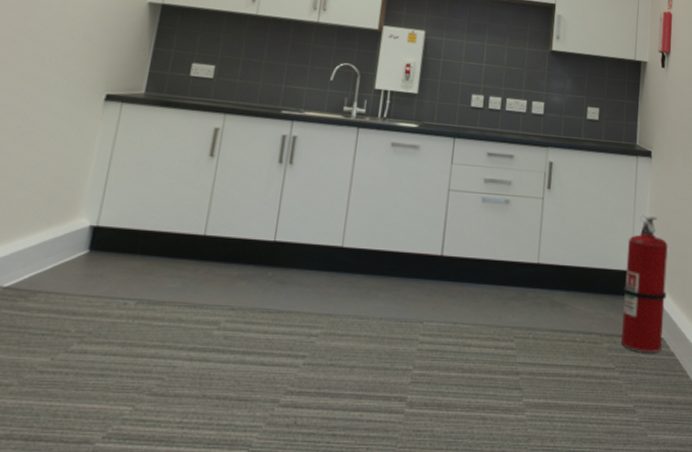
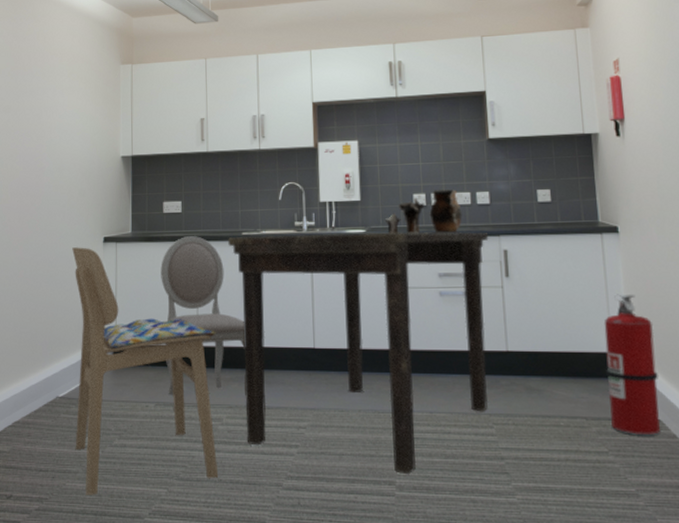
dining chair: none [13,101,230,415] -> present [72,247,219,495]
dining chair: none [156,106,267,312] -> present [161,236,246,412]
dining table: none [245,114,538,390] -> present [228,232,489,475]
pottery set: none [439,93,517,139] -> present [384,188,462,234]

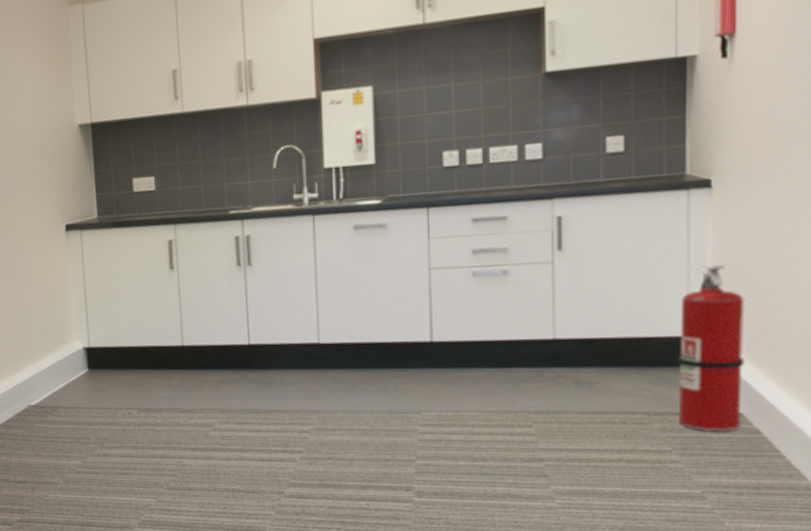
dining chair: present [72,247,219,495] -> none [30,237,213,506]
dining chair: present [161,236,246,412] -> none [134,218,241,418]
dining table: present [228,232,489,475] -> none [212,196,539,480]
pottery set: present [384,188,462,234] -> none [405,142,505,203]

